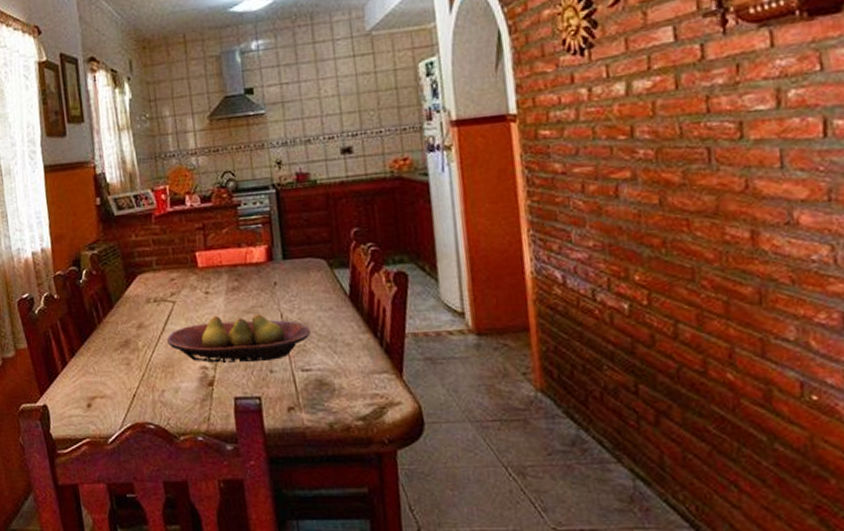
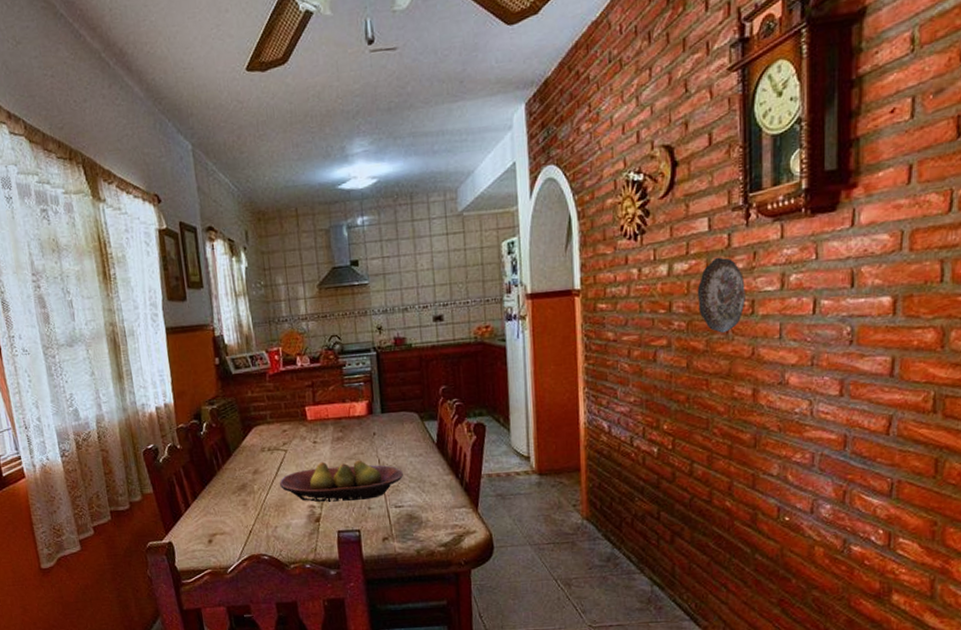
decorative plate: none [665,71,731,162] -> present [697,257,745,333]

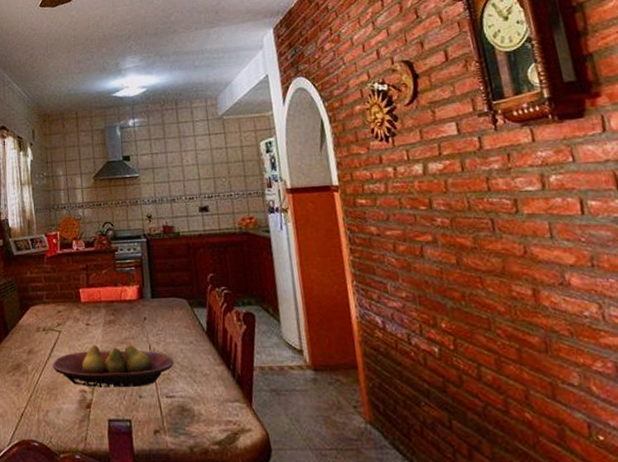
decorative plate: present [697,257,745,333] -> none [455,158,508,231]

